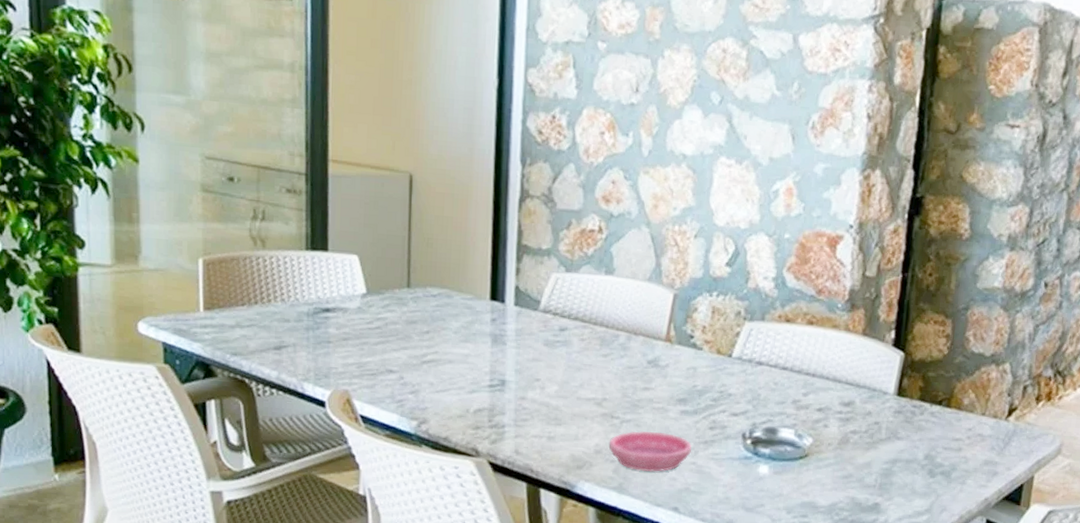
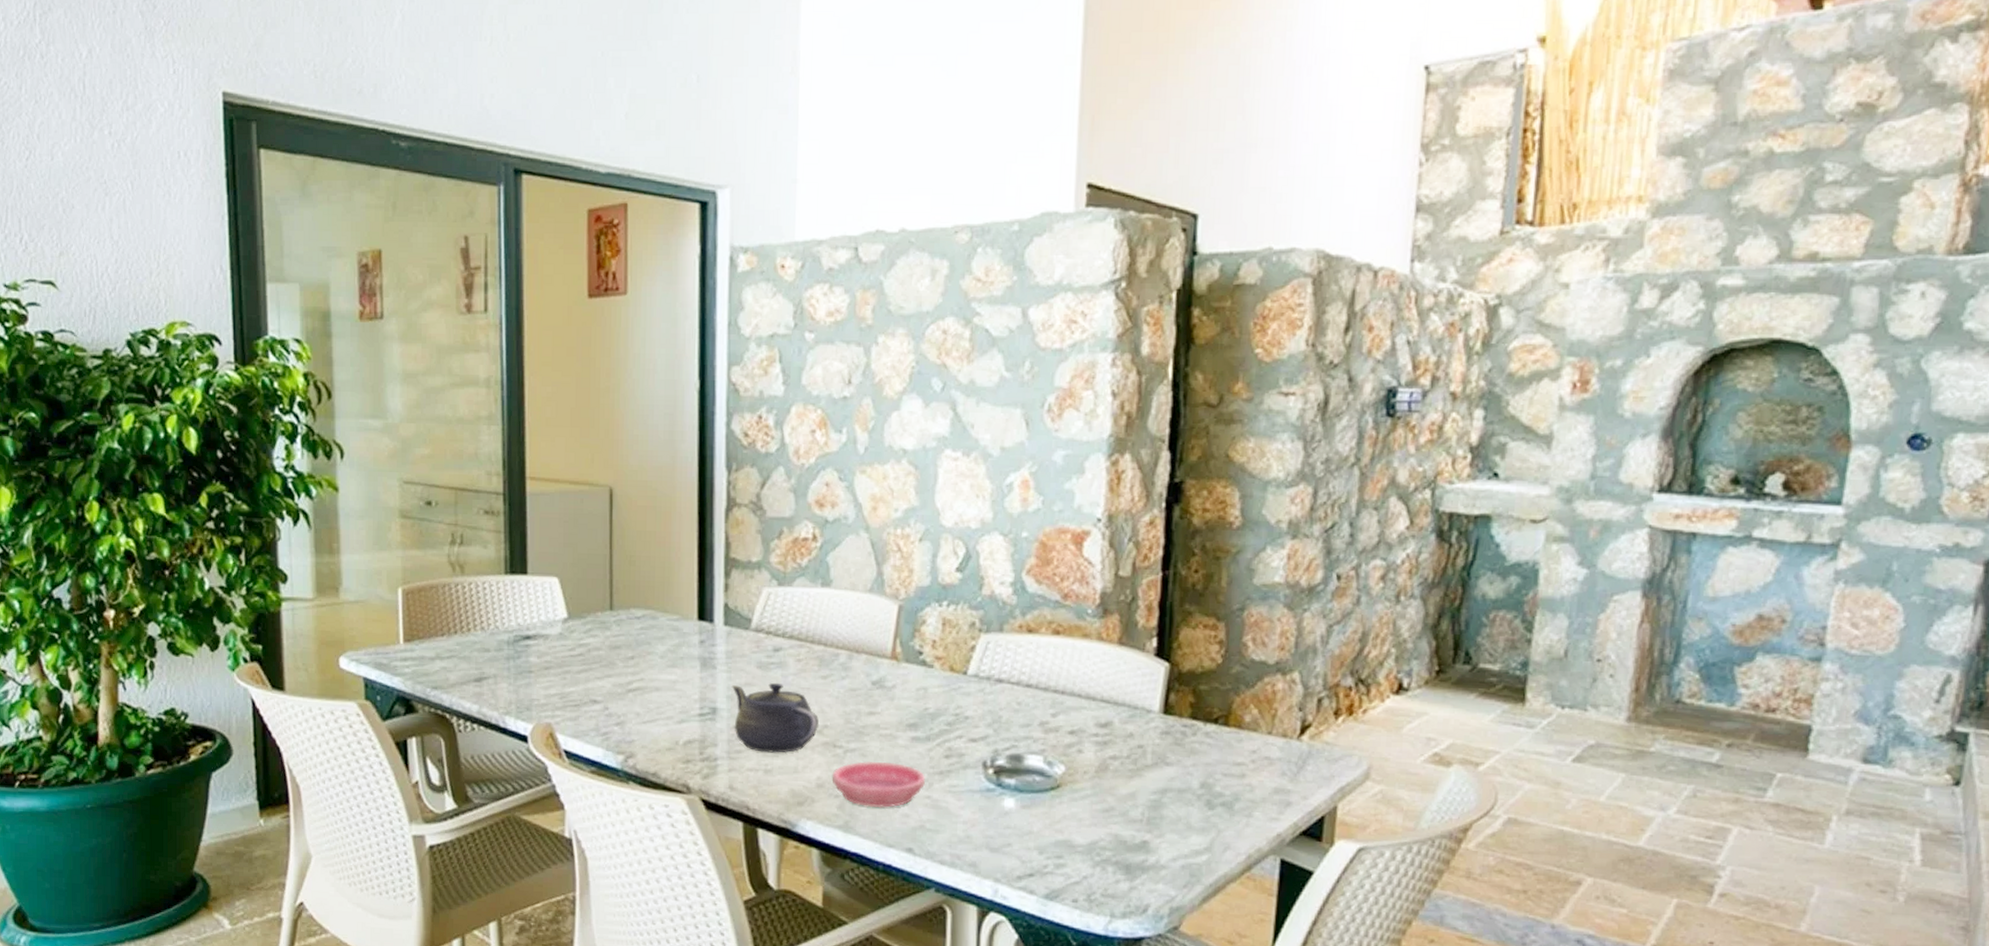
teapot: none [520,359,599,423] -> present [731,682,819,754]

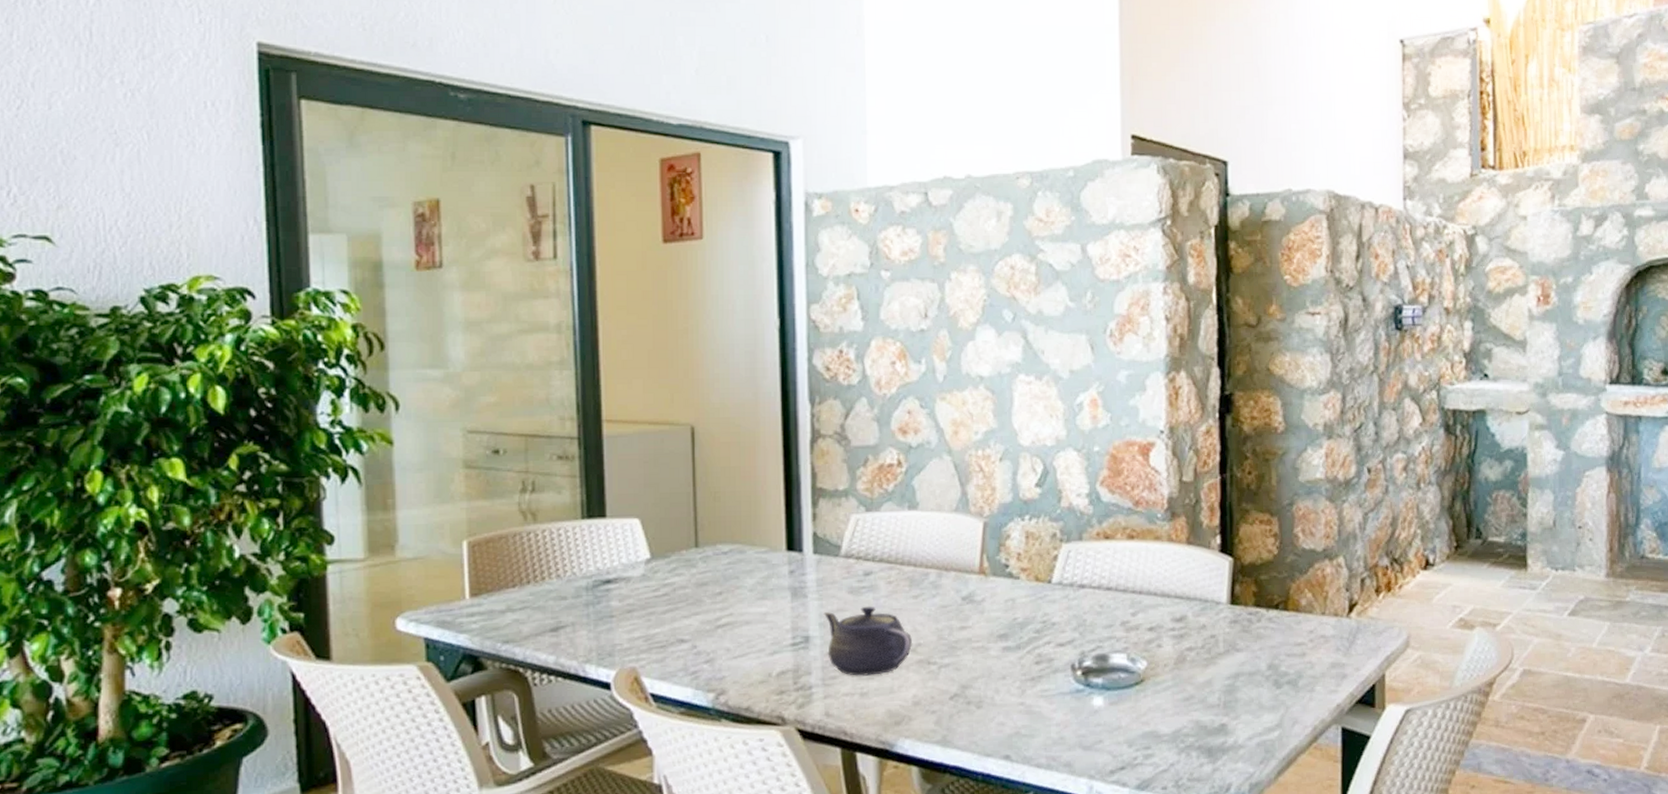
saucer: present [832,761,926,808] -> none [927,673,1019,720]

